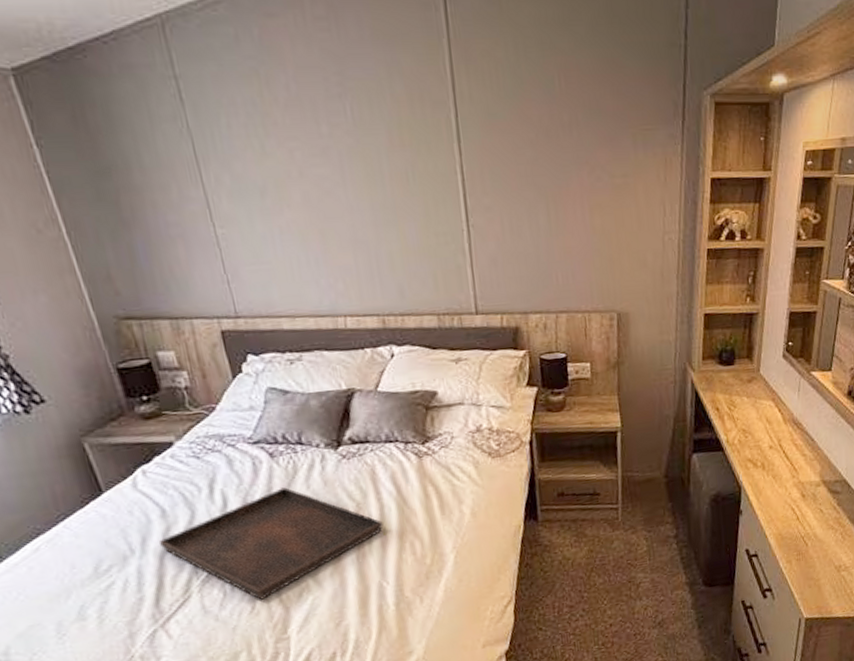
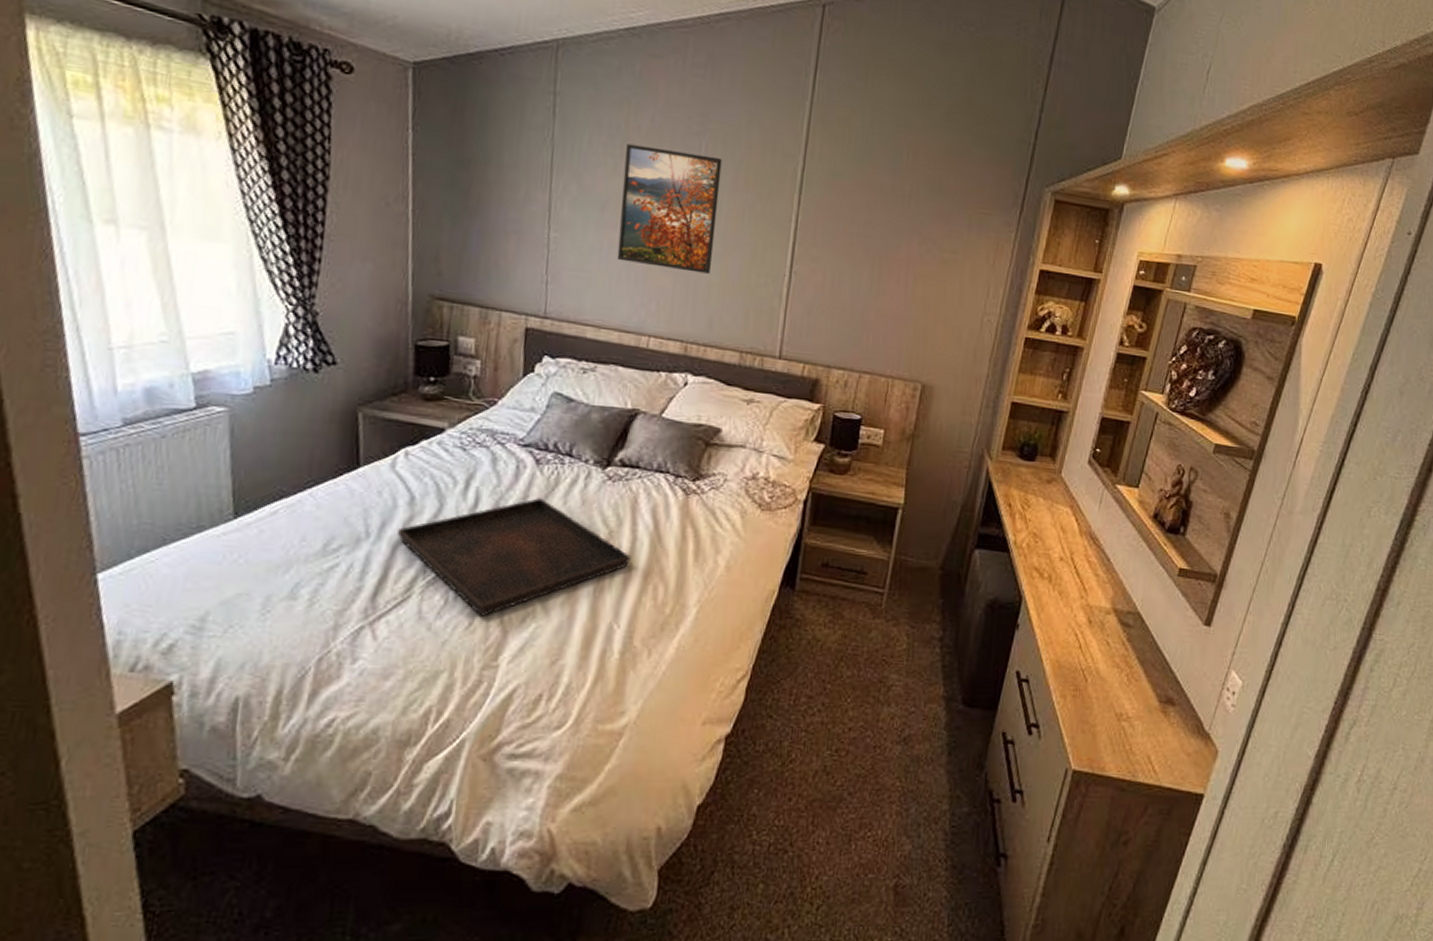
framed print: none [268,118,390,246] -> present [616,143,723,274]

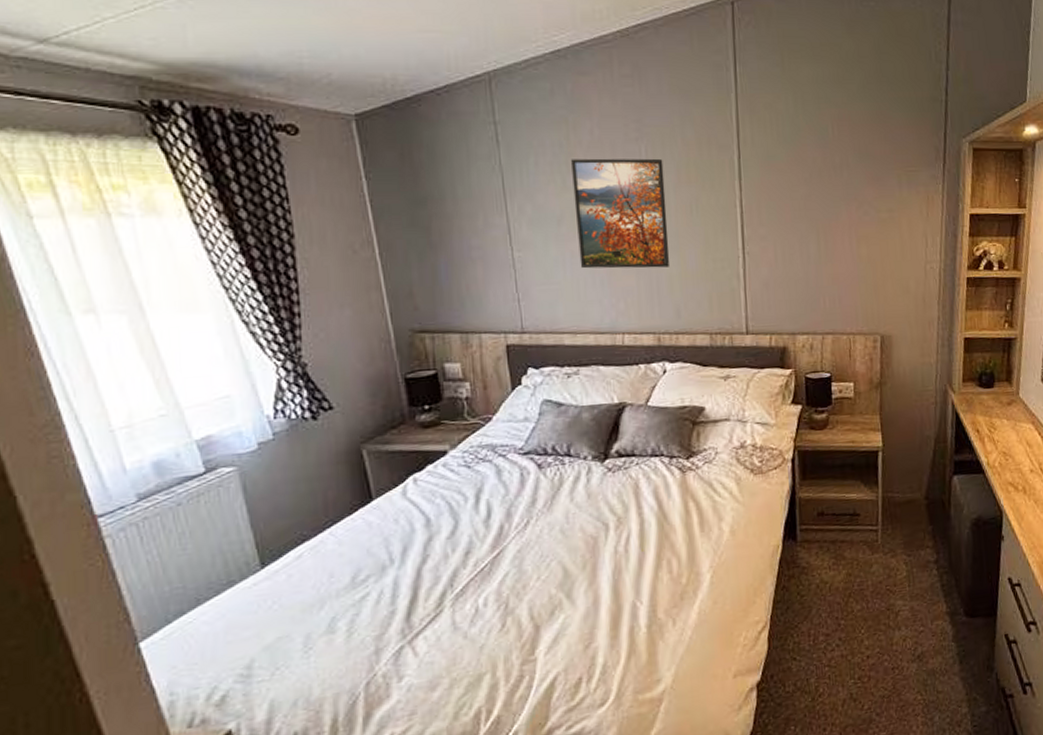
serving tray: present [398,498,631,617] -> none [420,499,642,617]

